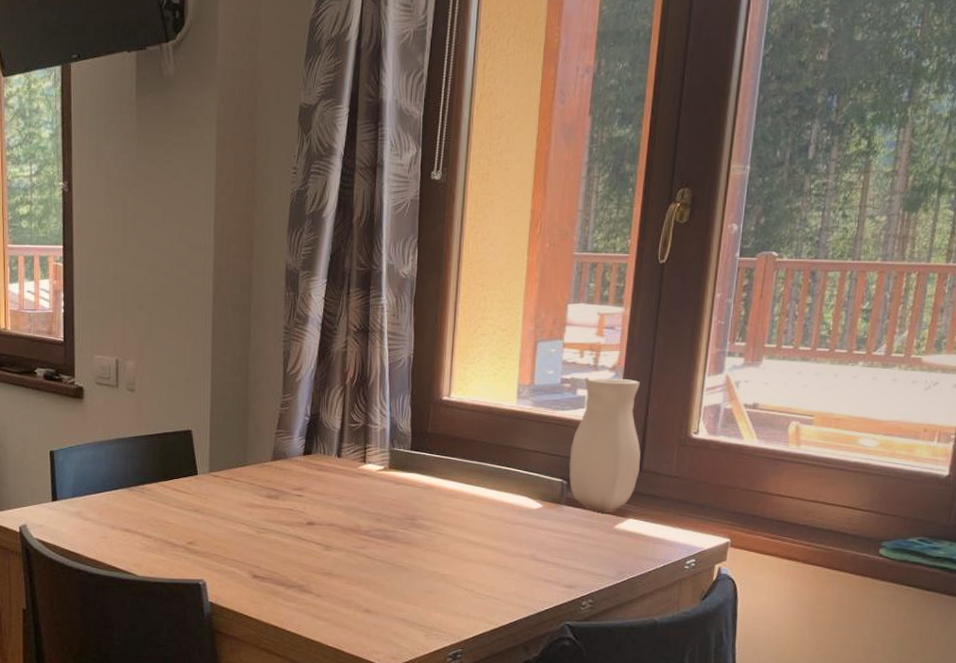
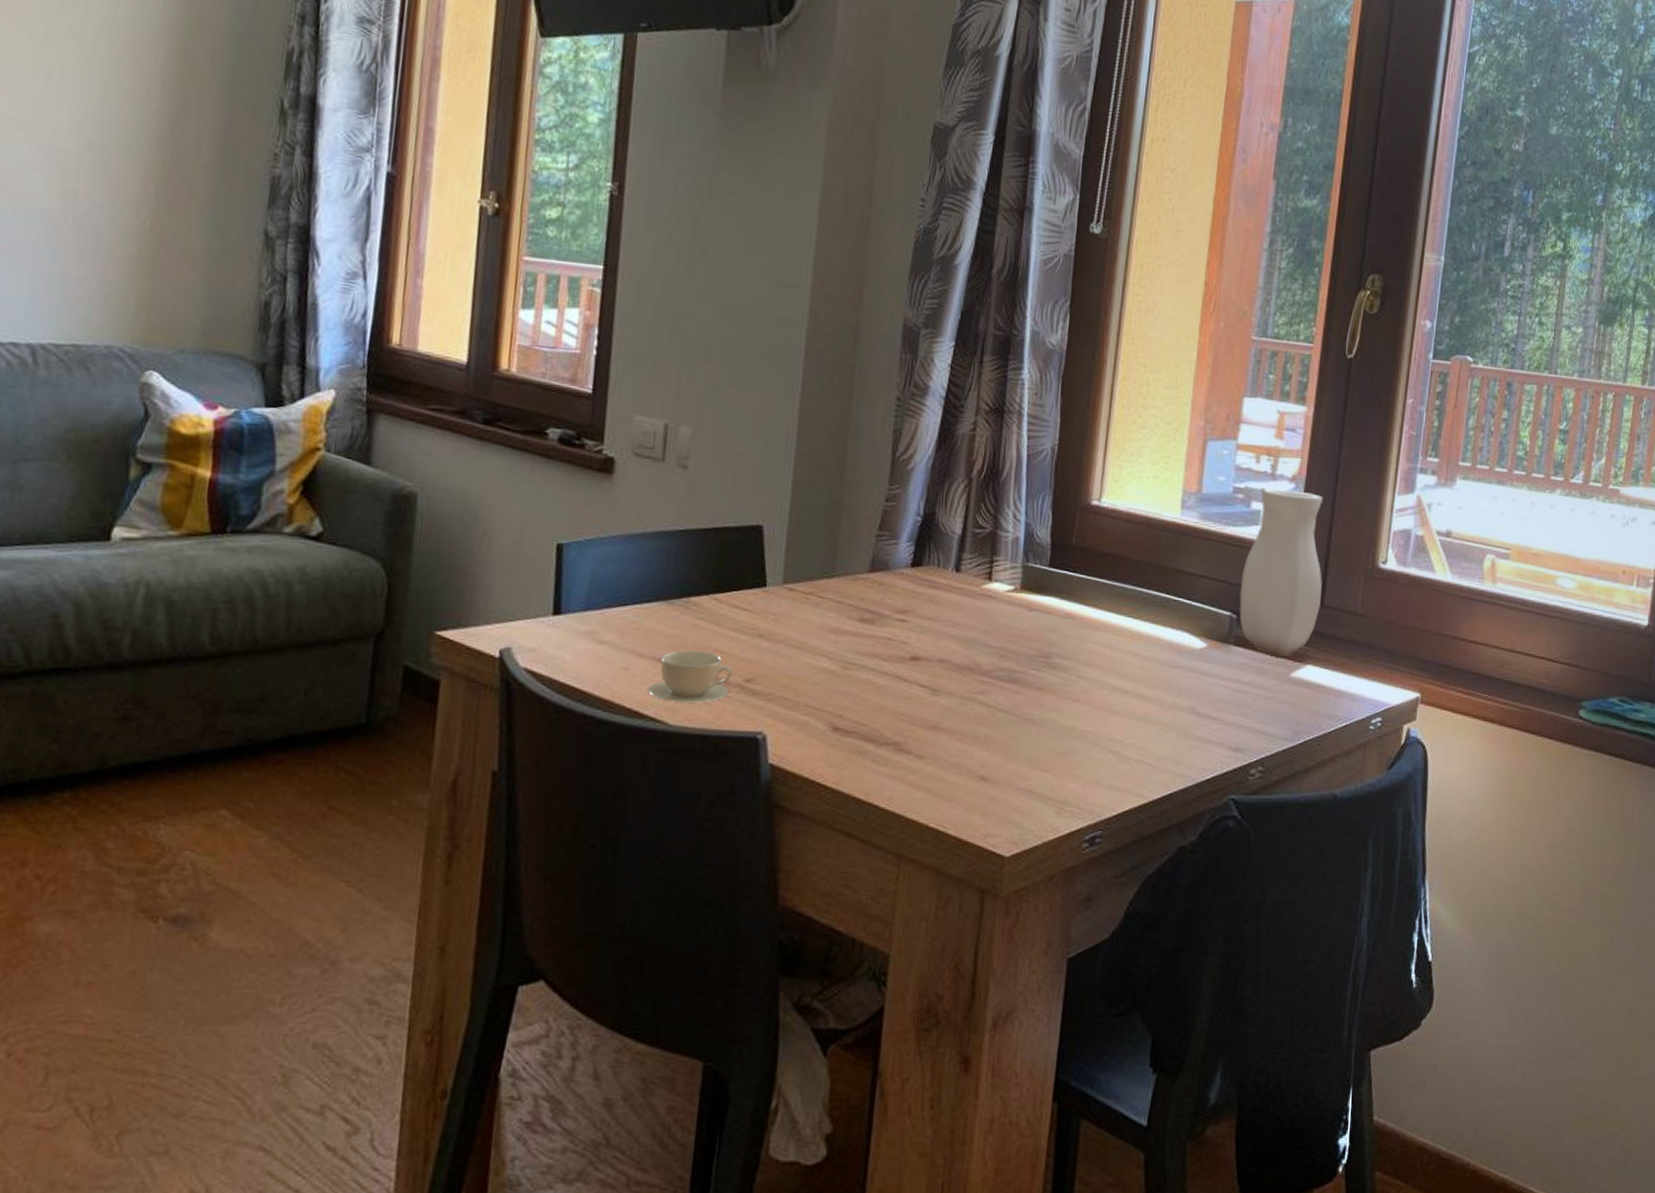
teacup: none [120,522,178,560] -> present [647,650,732,703]

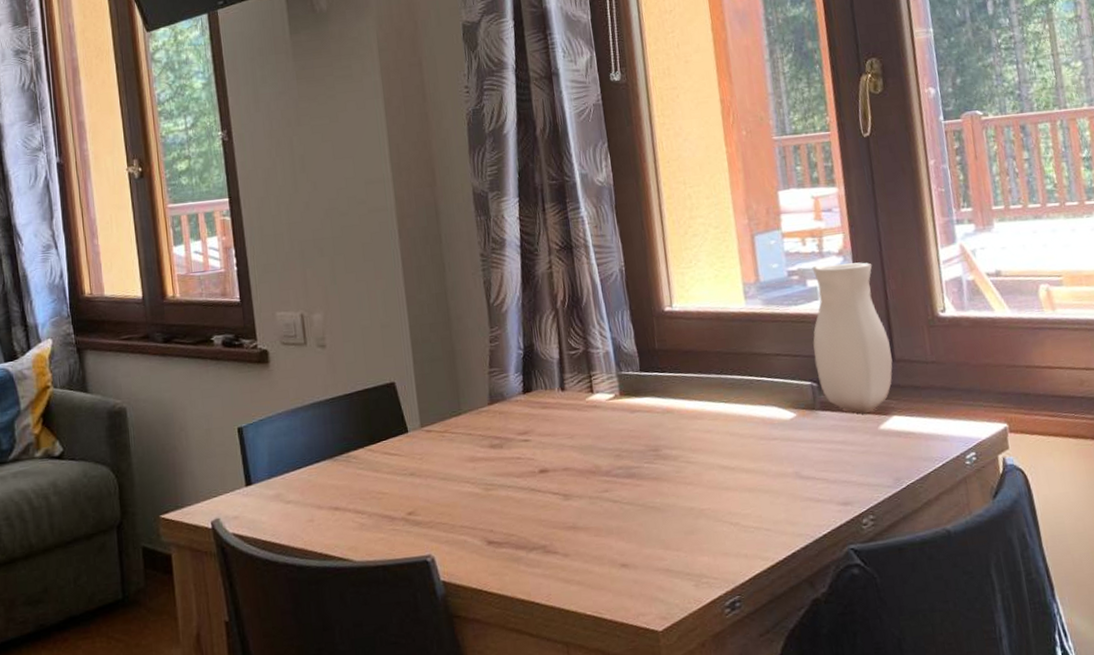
teacup: present [647,650,732,703] -> none [331,495,398,542]

